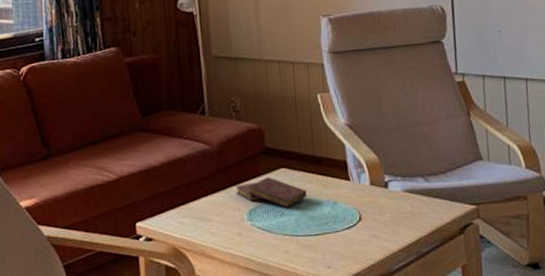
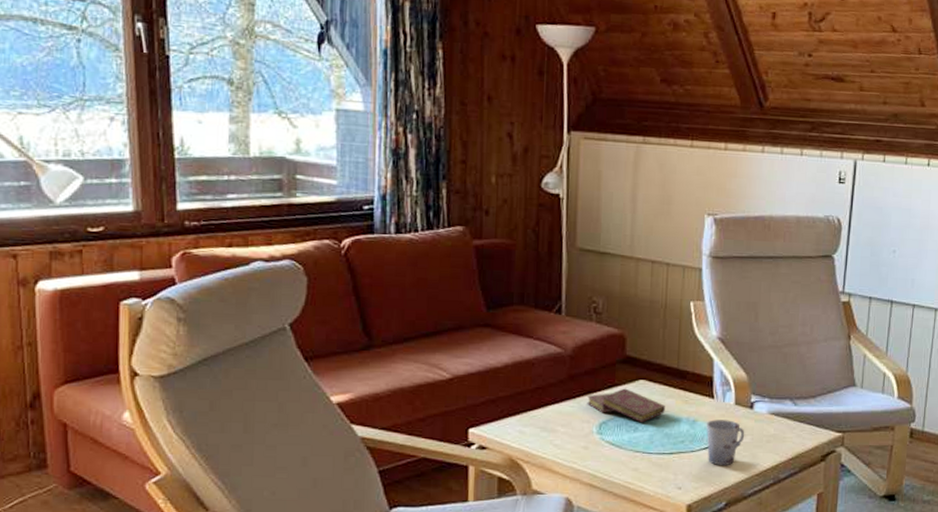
cup: none [347,200,384,243] -> present [706,420,745,465]

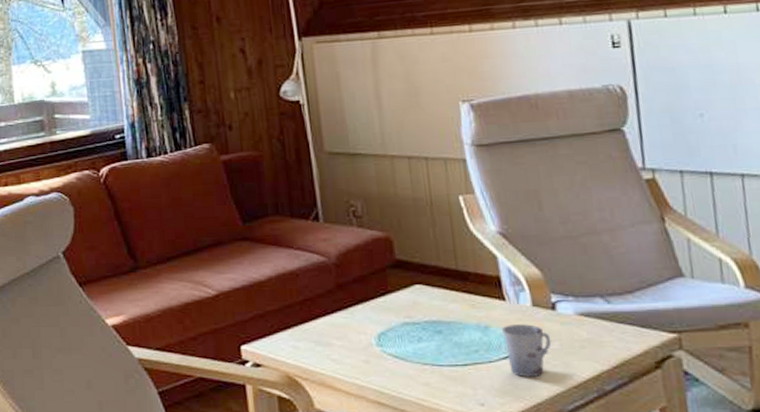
book: present [587,388,665,423] -> none [360,295,450,332]

